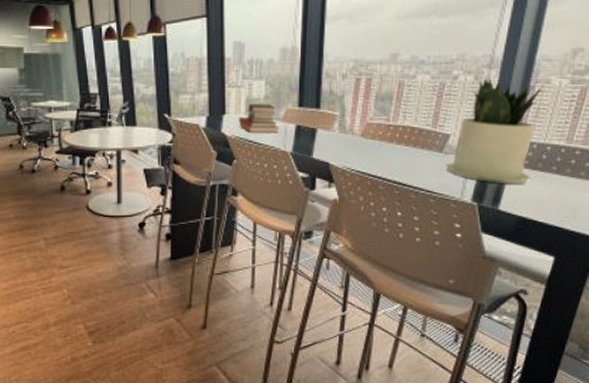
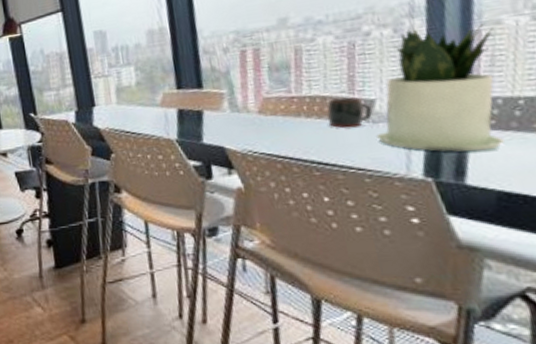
books: present [238,104,279,134] -> none [110,90,159,124]
mug: none [412,130,447,156] -> present [326,97,373,128]

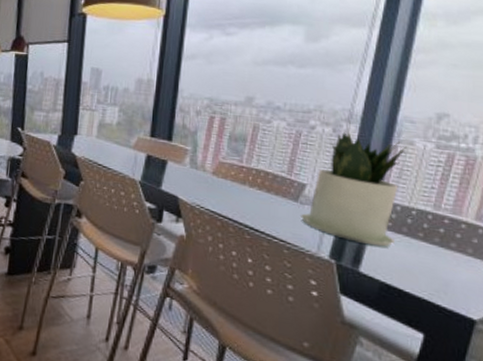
mug: present [326,97,373,128] -> none [265,175,303,204]

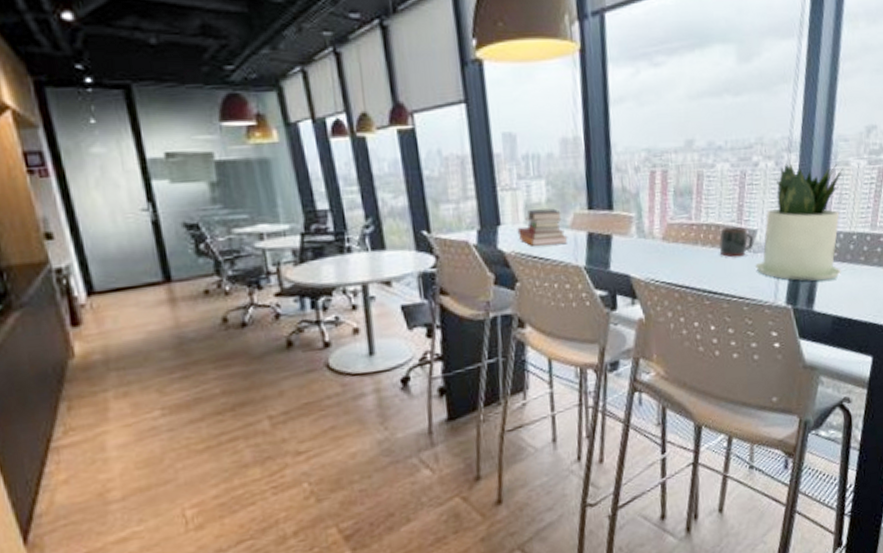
books: none [89,128,130,160] -> present [517,208,568,247]
mug: none [265,175,303,204] -> present [719,227,755,257]

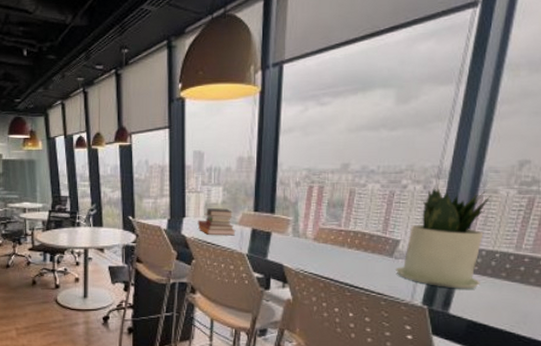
mug: present [719,227,755,257] -> none [363,235,397,260]

